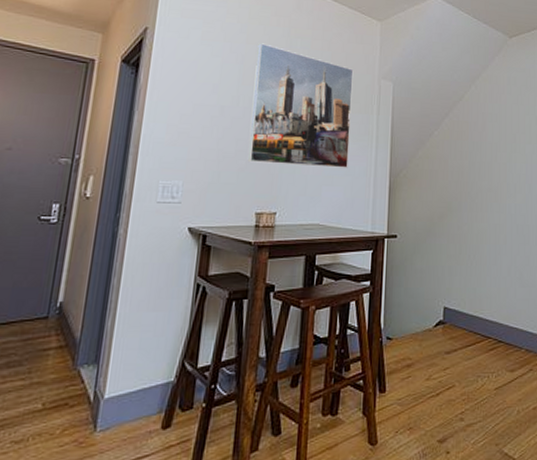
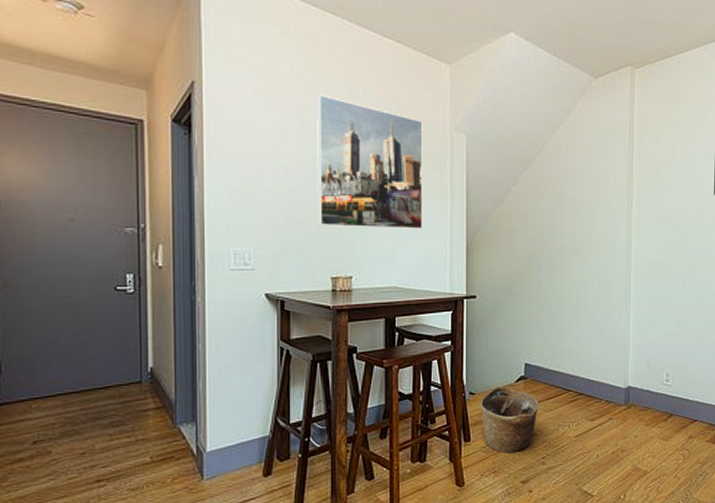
basket: none [397,332,457,407] -> present [480,387,539,454]

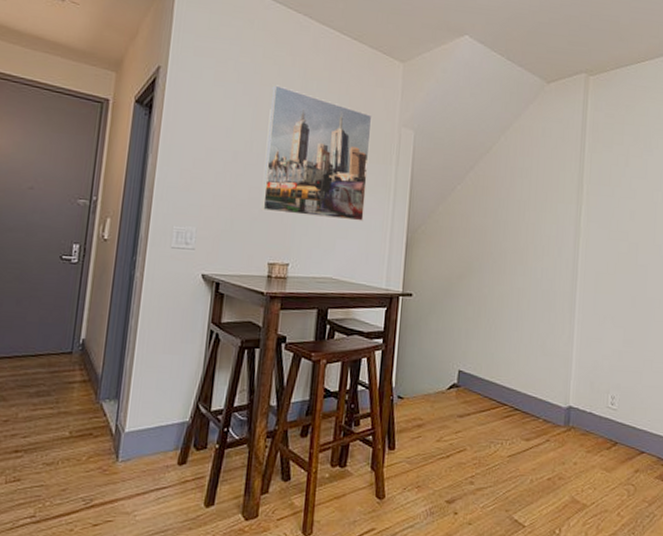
basket: present [480,387,539,454] -> none [408,393,471,468]

